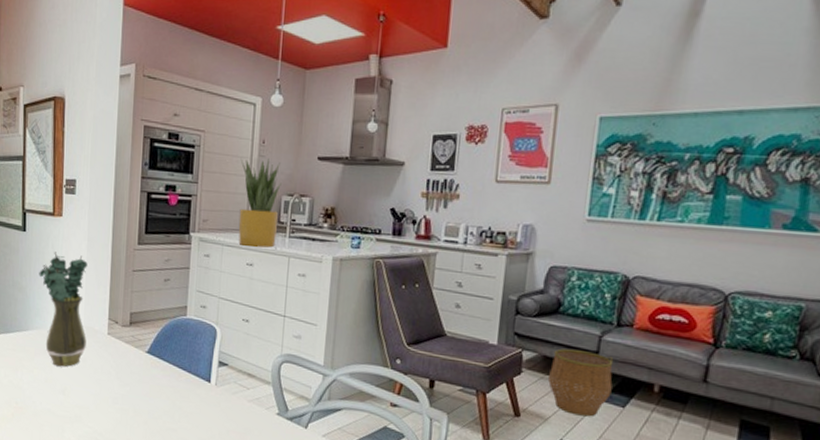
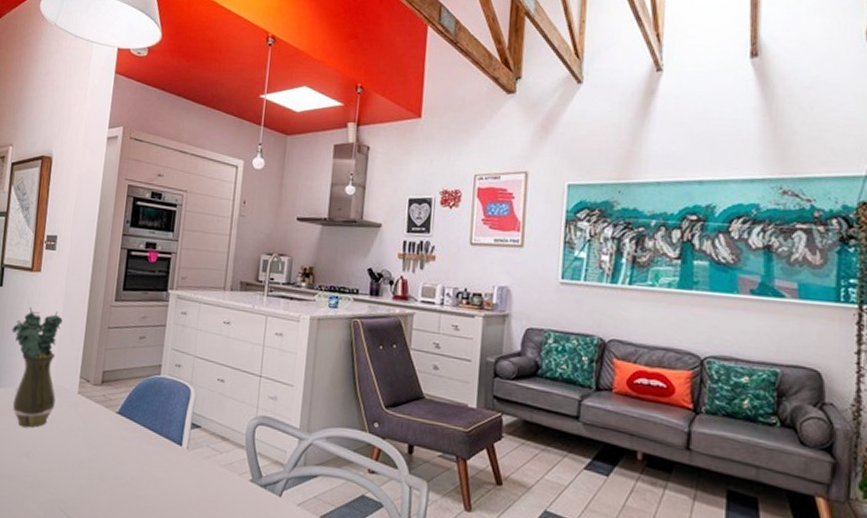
planter: present [238,158,282,248] -> none [216,218,261,307]
basket: present [548,348,614,417] -> none [529,413,595,486]

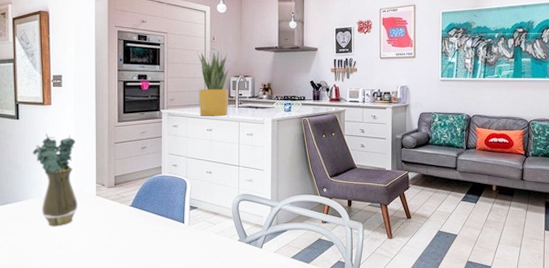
planter: none [216,218,261,307] -> present [197,51,229,117]

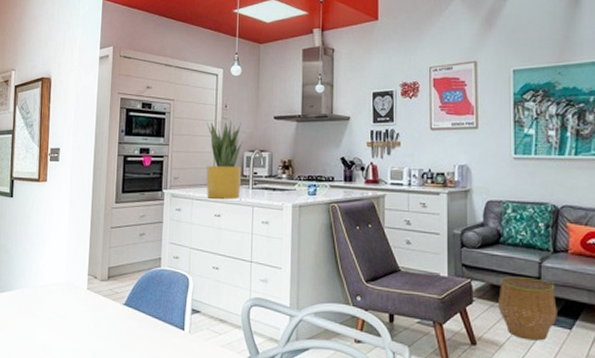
vase: present [32,134,78,227] -> none [24,214,69,324]
basket: none [427,168,467,213] -> present [498,276,557,341]

